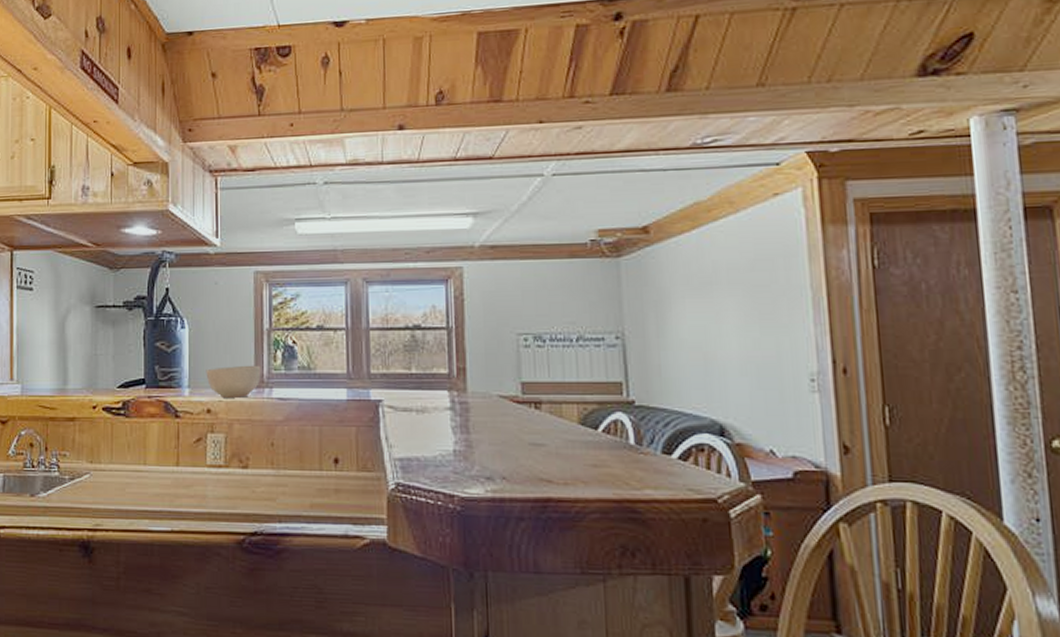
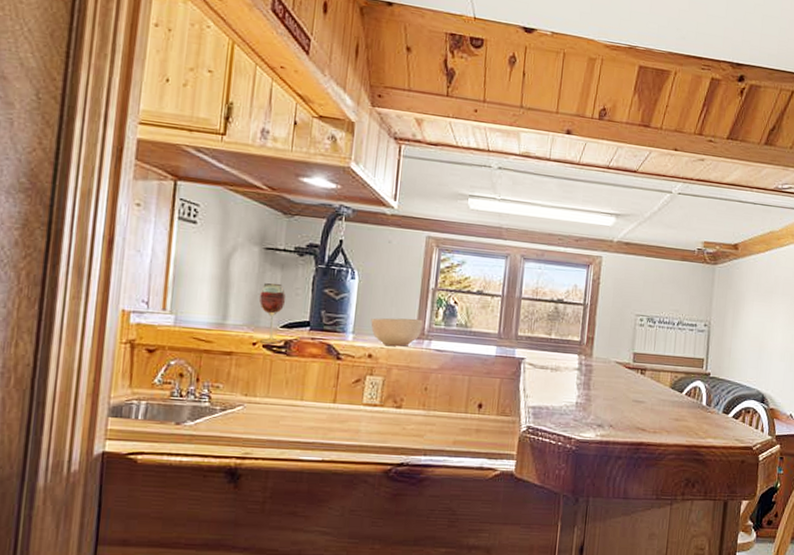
wineglass: none [94,341,120,406] -> present [258,283,286,344]

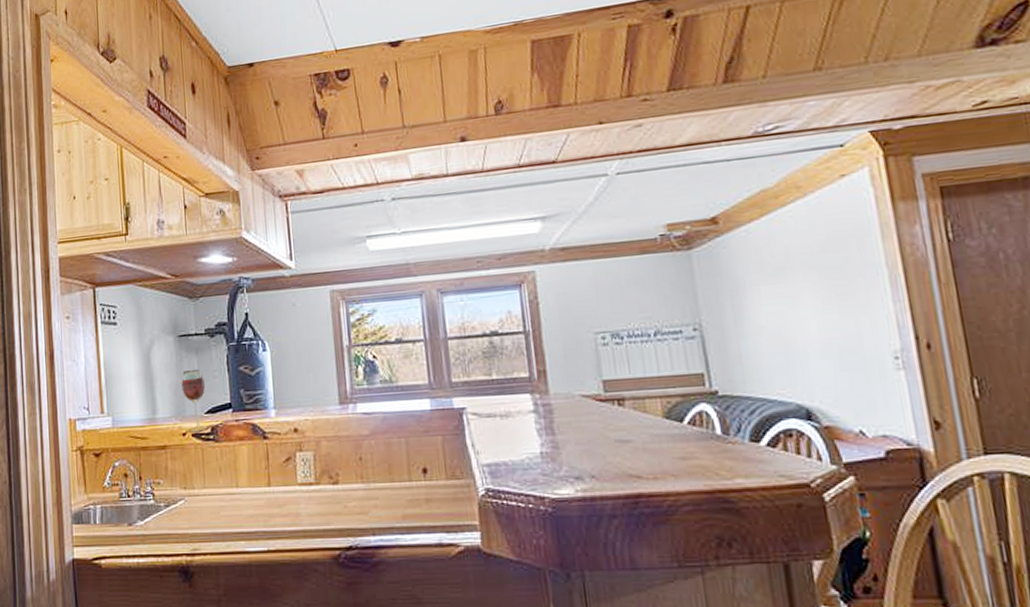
bowl: present [371,317,423,347] -> none [290,381,344,416]

